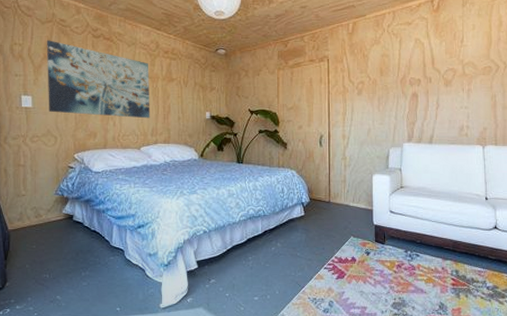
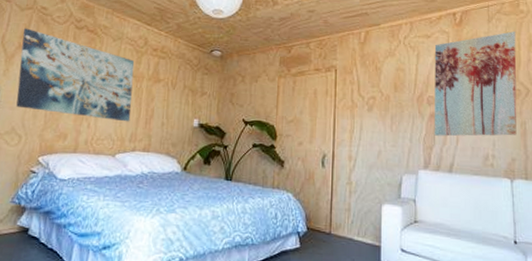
wall art: none [415,14,488,112] -> present [434,31,517,137]

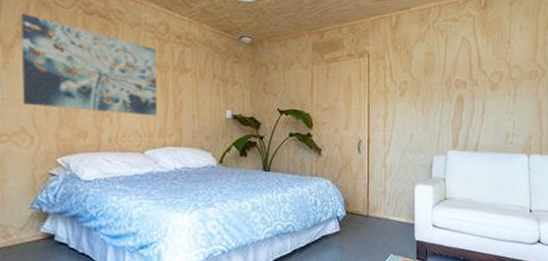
wall art: present [434,31,517,137] -> none [461,14,535,118]

